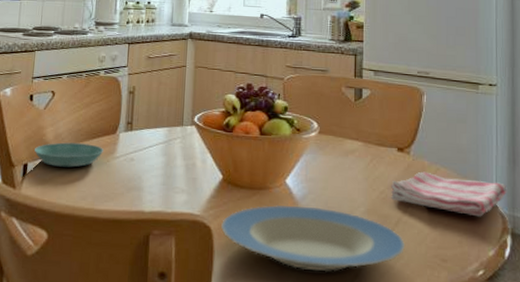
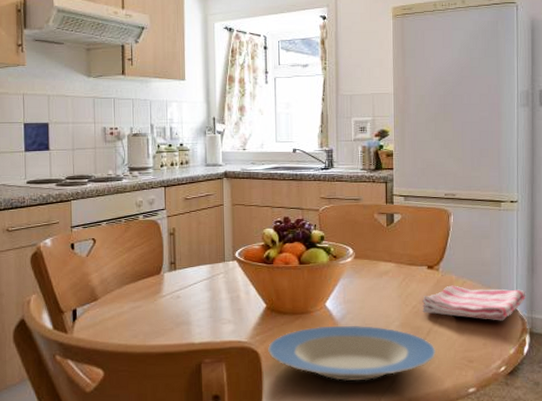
saucer: present [34,142,104,168] -> none [82,286,151,310]

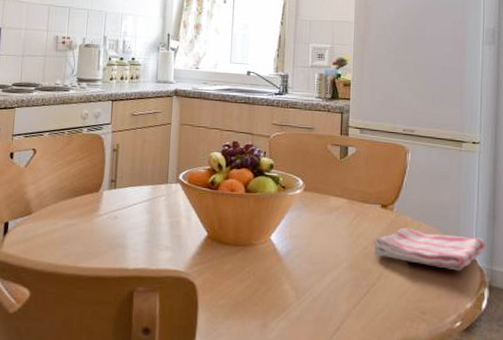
plate: present [267,325,437,381] -> none [204,260,387,326]

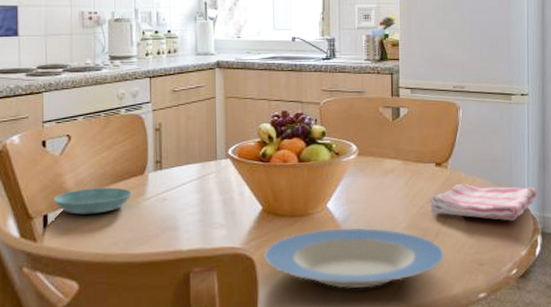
saucer: none [16,200,88,226] -> present [54,187,133,215]
plate: none [204,260,387,326] -> present [263,228,445,289]

